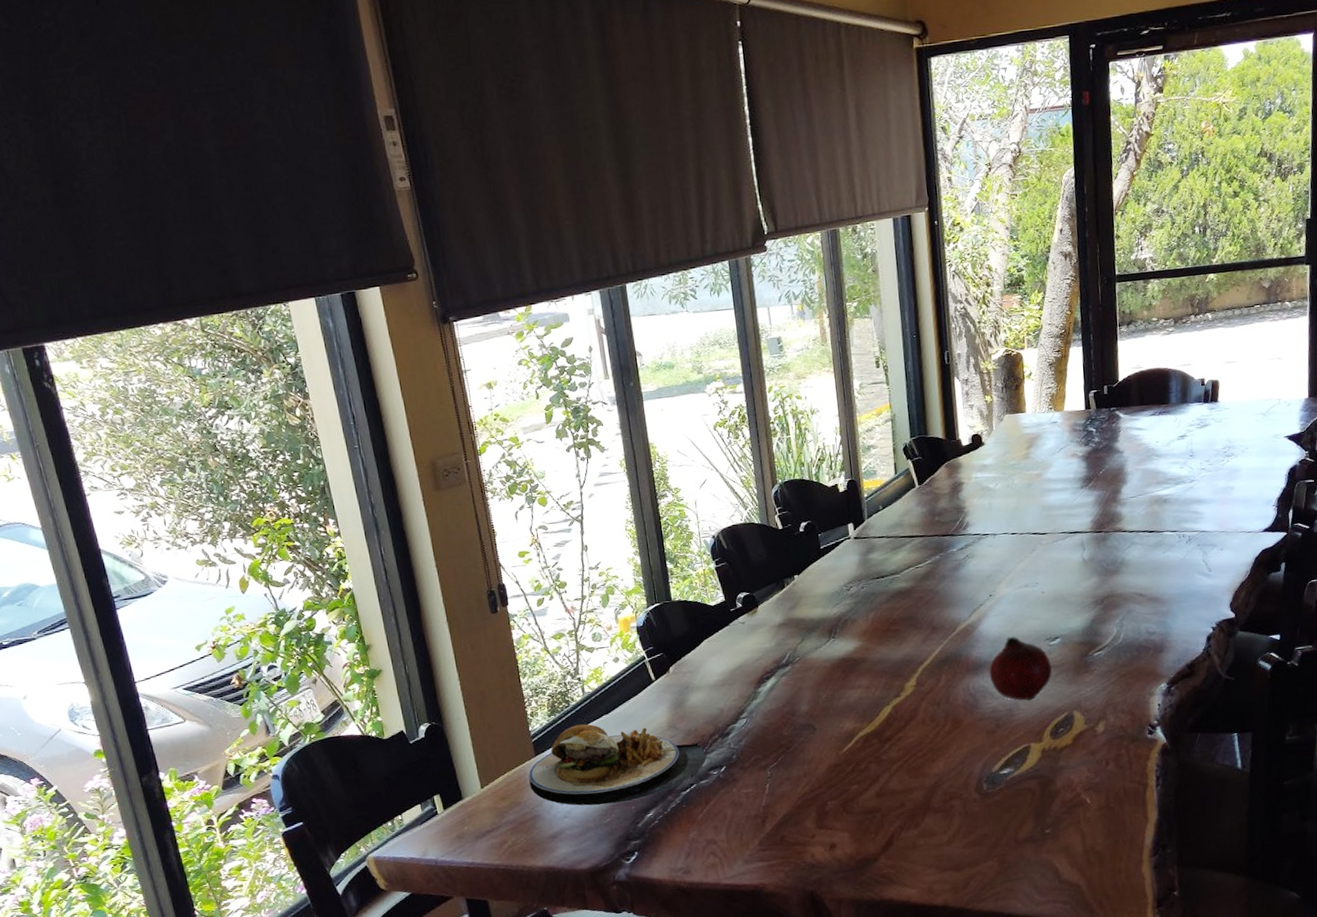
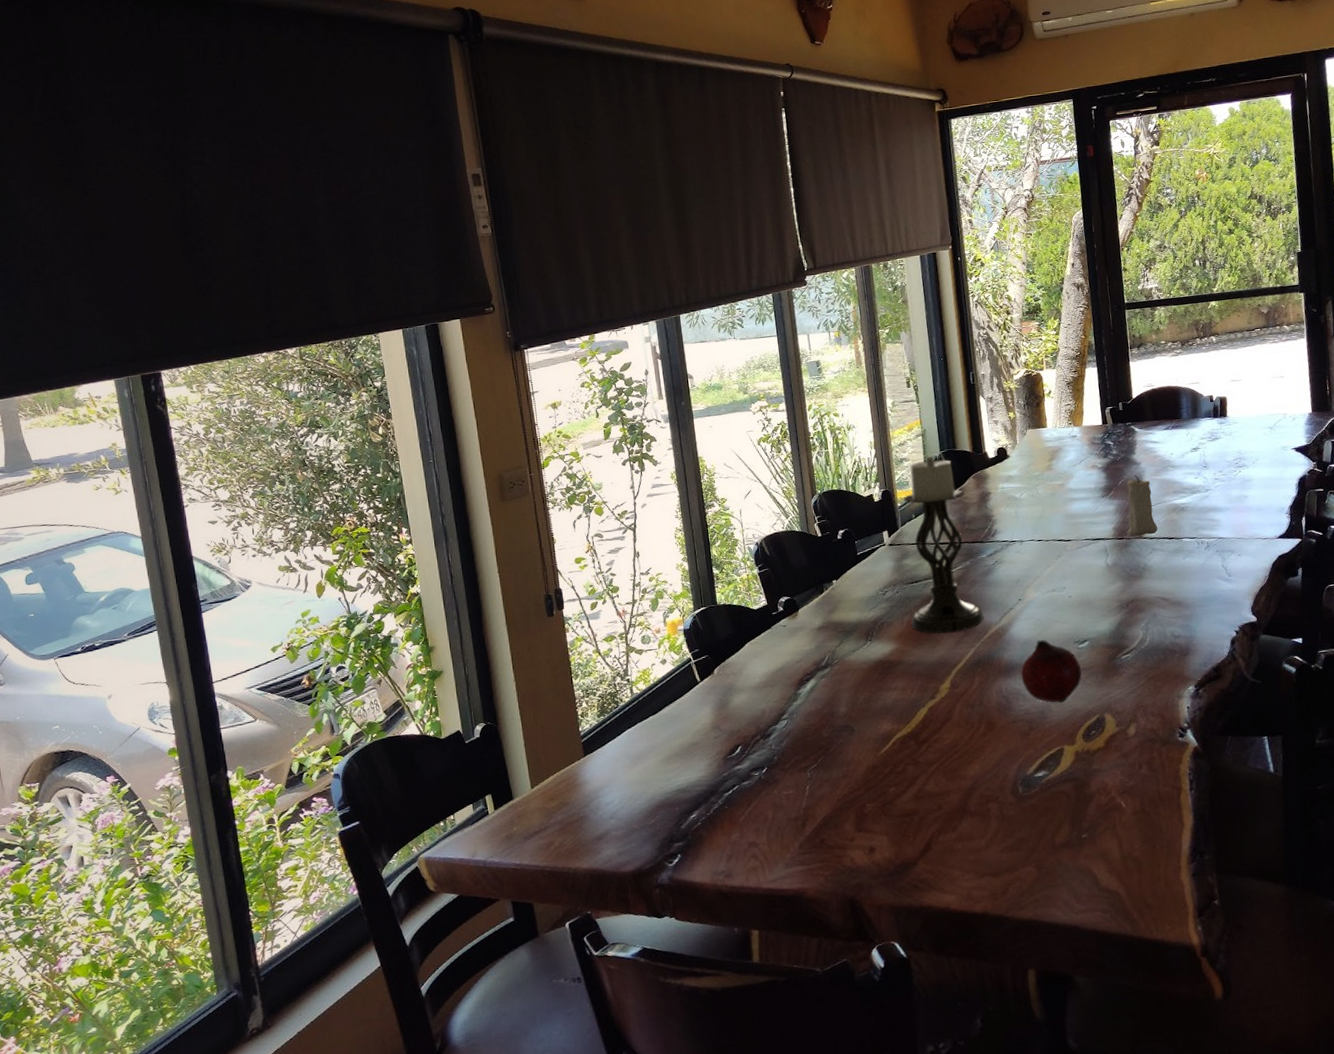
plate: present [528,724,706,806] -> none [577,724,748,807]
candle holder: none [869,443,953,631] -> present [903,456,984,634]
candle: none [1106,464,1139,530] -> present [1127,475,1158,537]

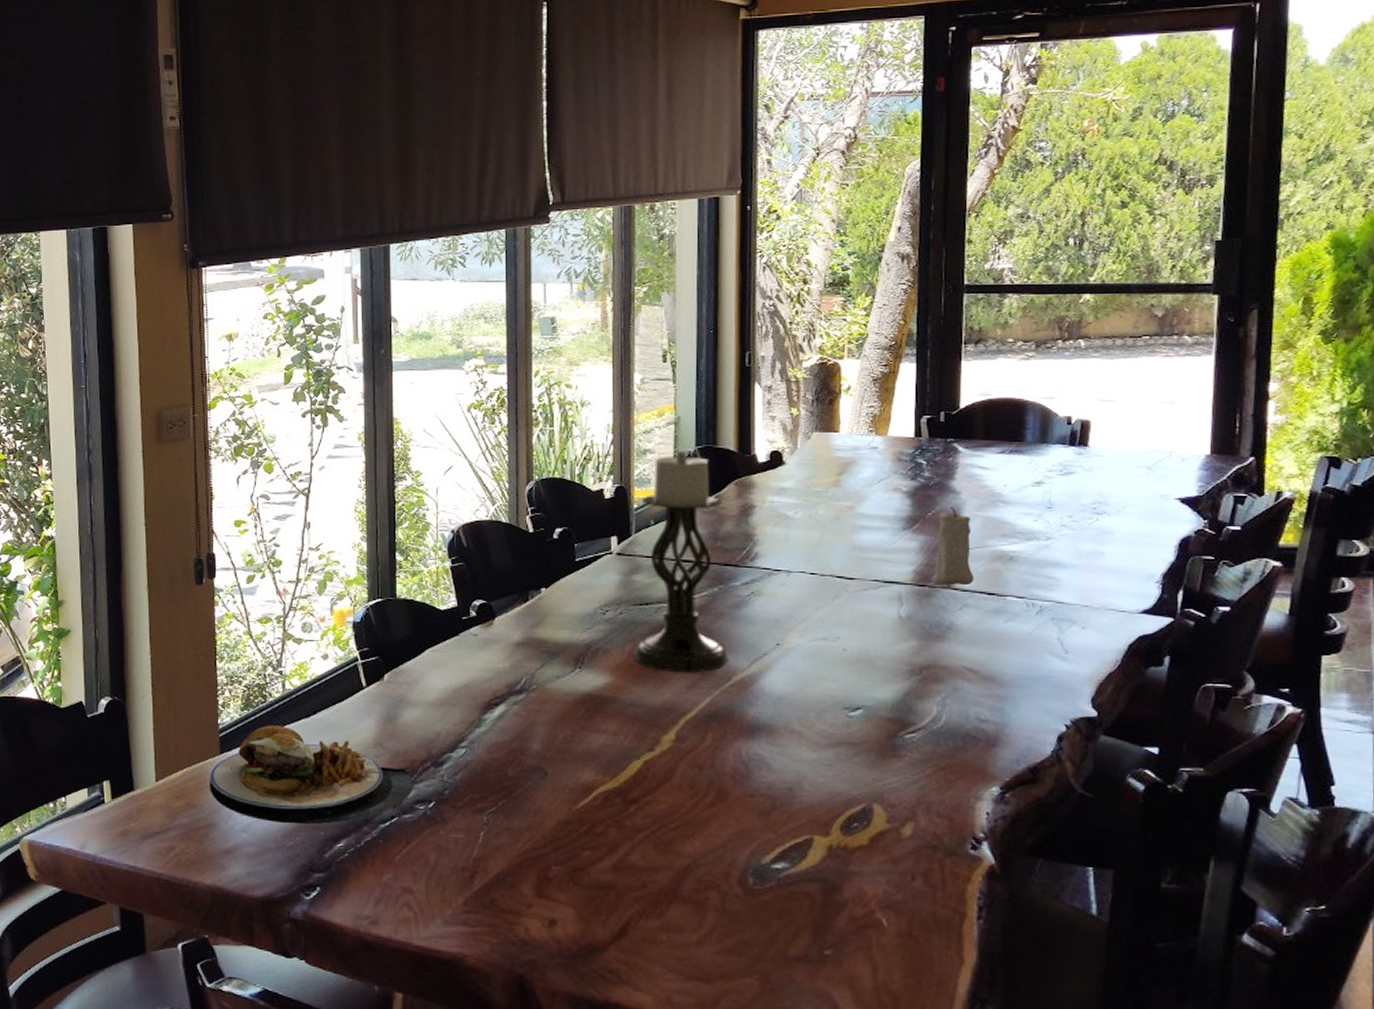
plate: none [577,724,748,807] -> present [210,725,413,825]
fruit: present [1021,640,1082,703] -> none [768,699,848,781]

